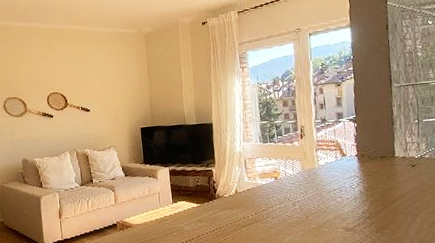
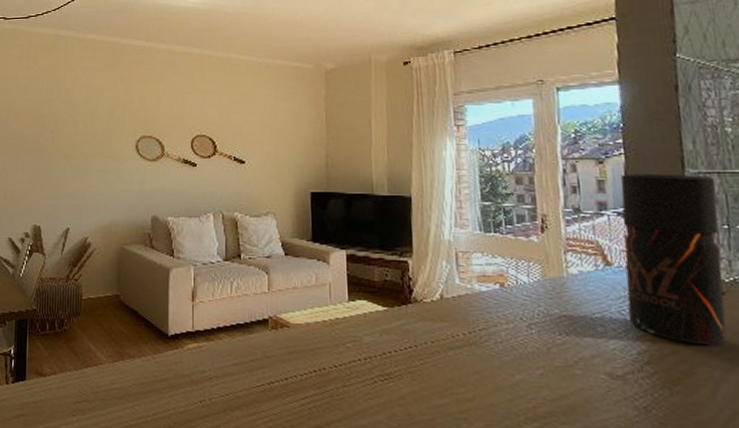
pepper grinder: none [351,87,416,201] -> present [620,173,727,345]

